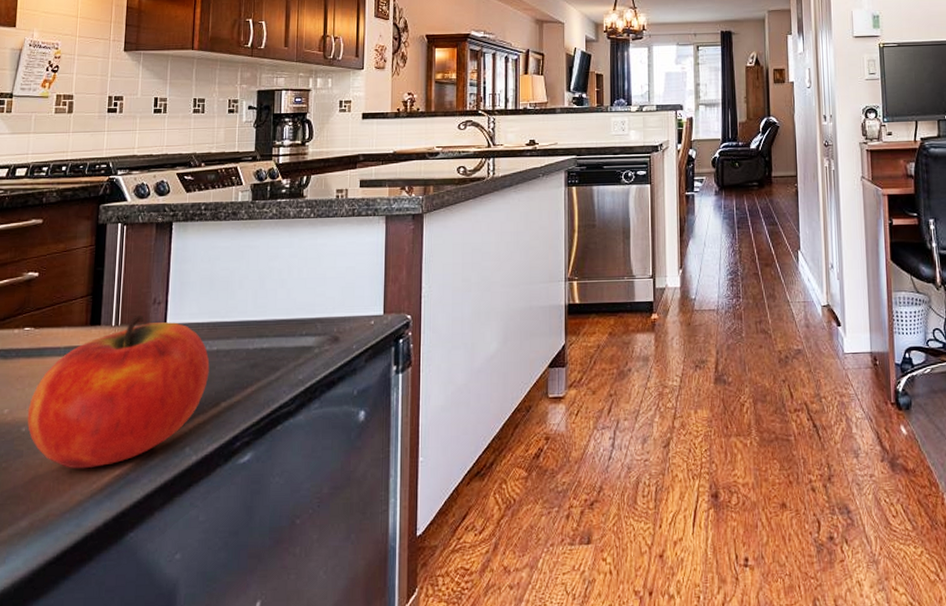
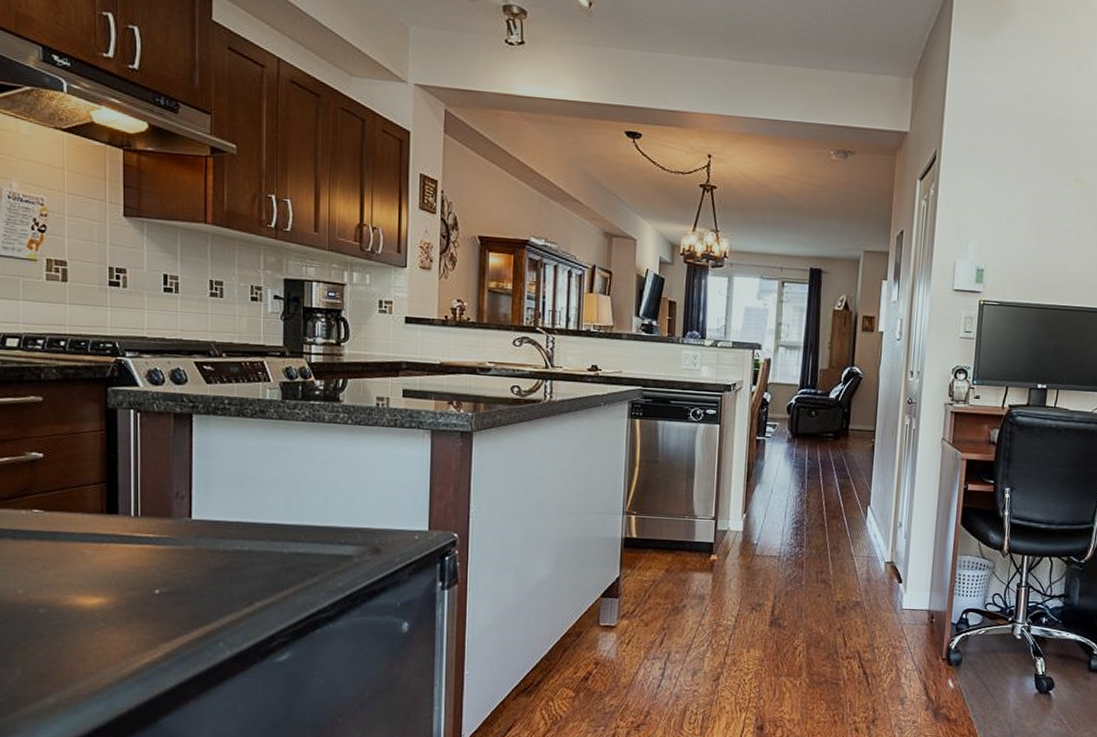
fruit: present [27,314,210,469] -> none [44,507,241,654]

